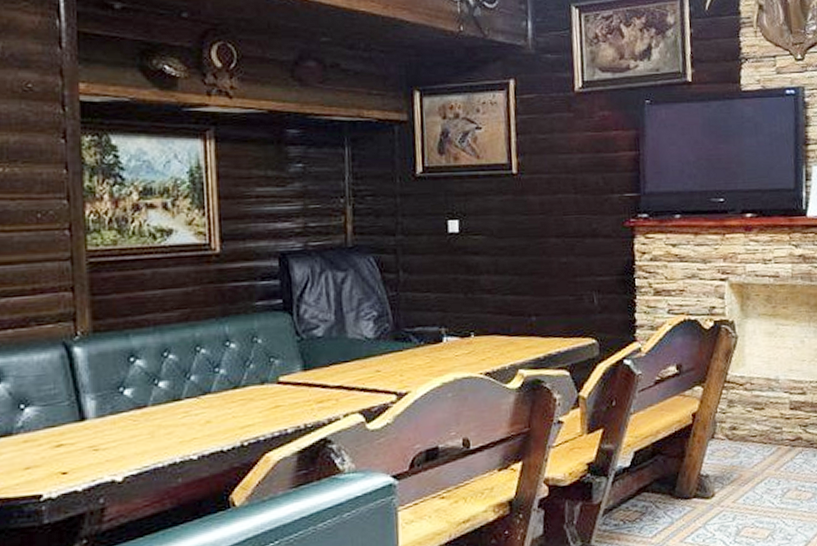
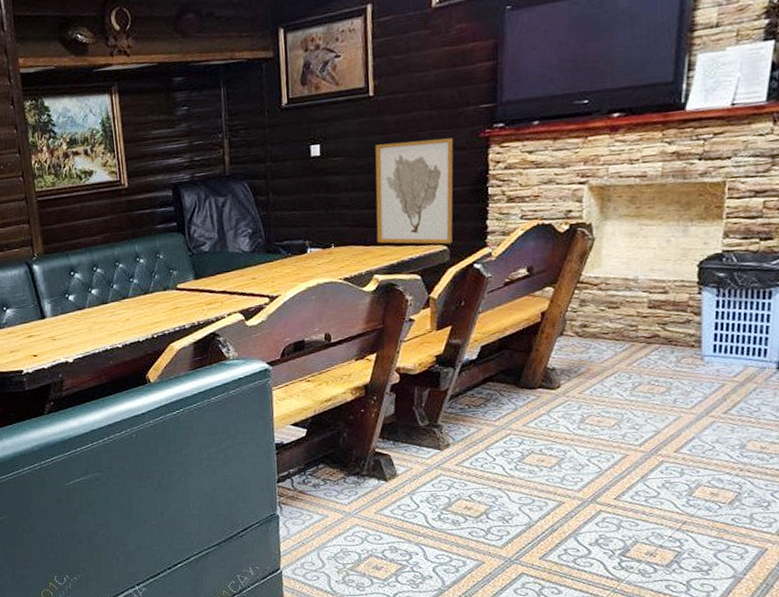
wall art: none [518,224,602,338] -> present [375,138,454,244]

